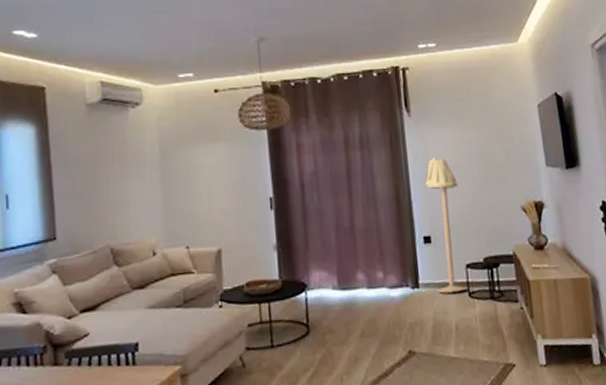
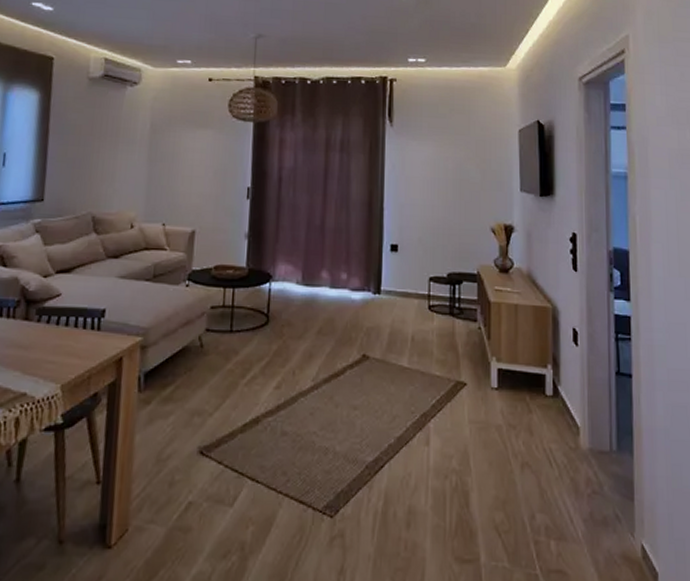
floor lamp: present [425,156,467,293] -> none [397,168,431,304]

